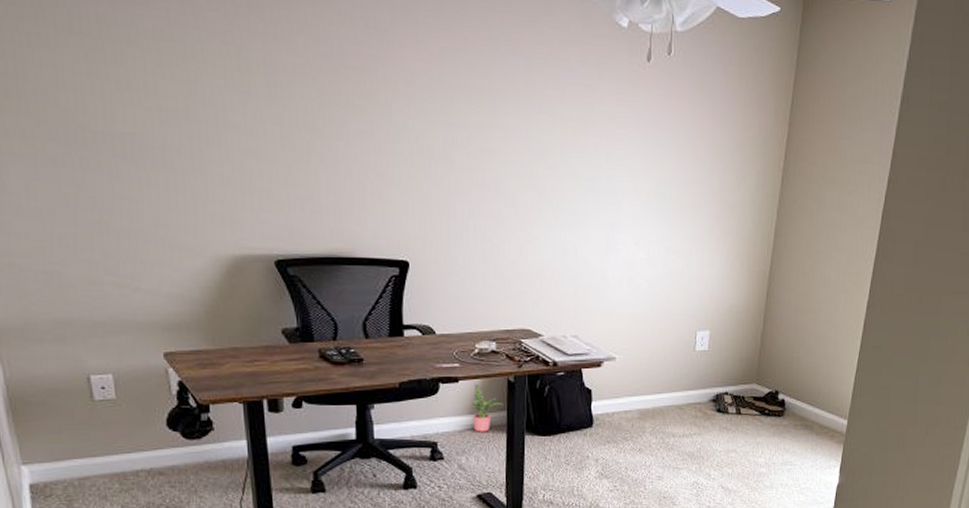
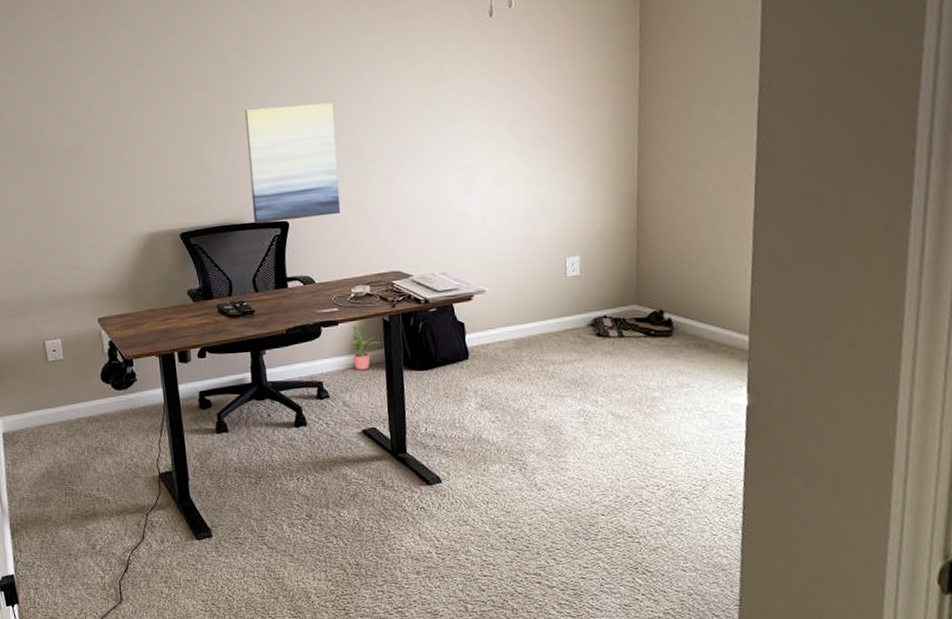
wall art: none [362,122,470,260] -> present [244,103,341,224]

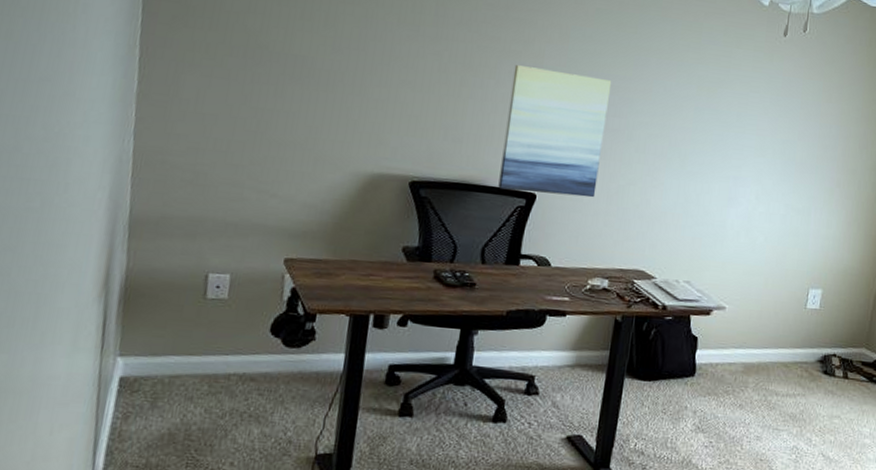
potted plant: present [351,325,381,371] -> none [573,319,608,371]

